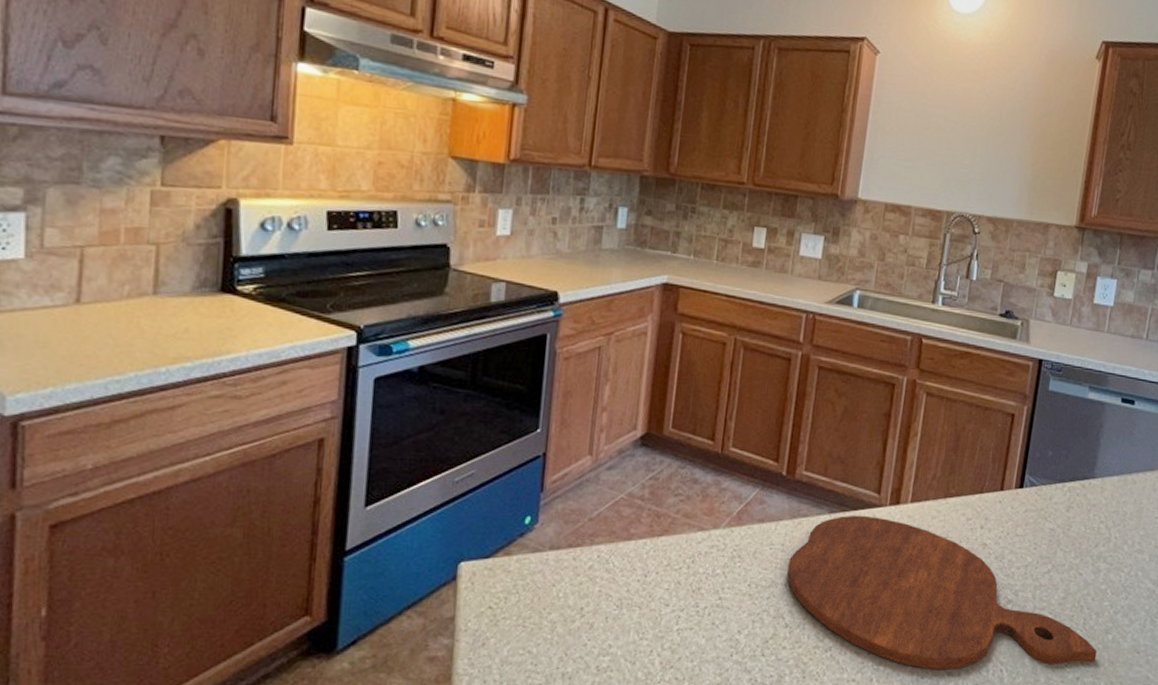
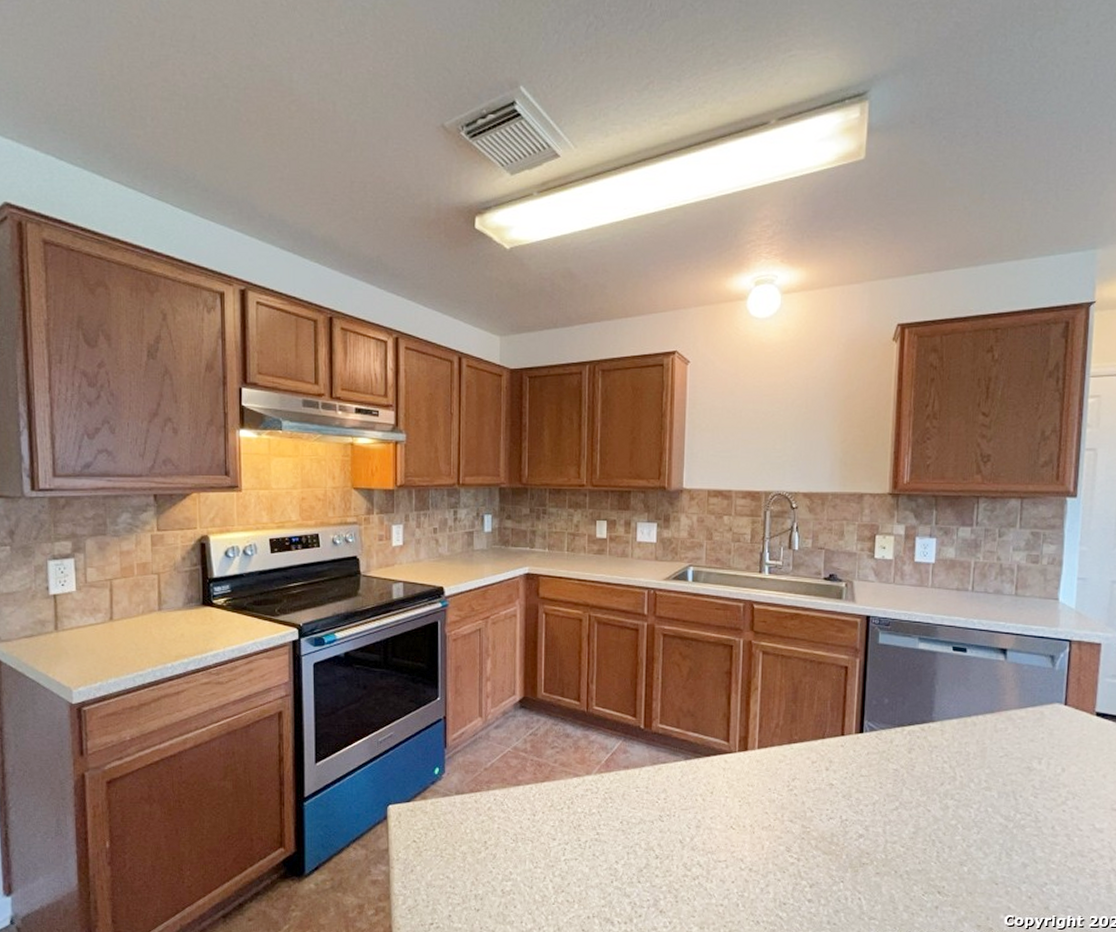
cutting board: present [787,515,1097,670] -> none [653,760,954,897]

